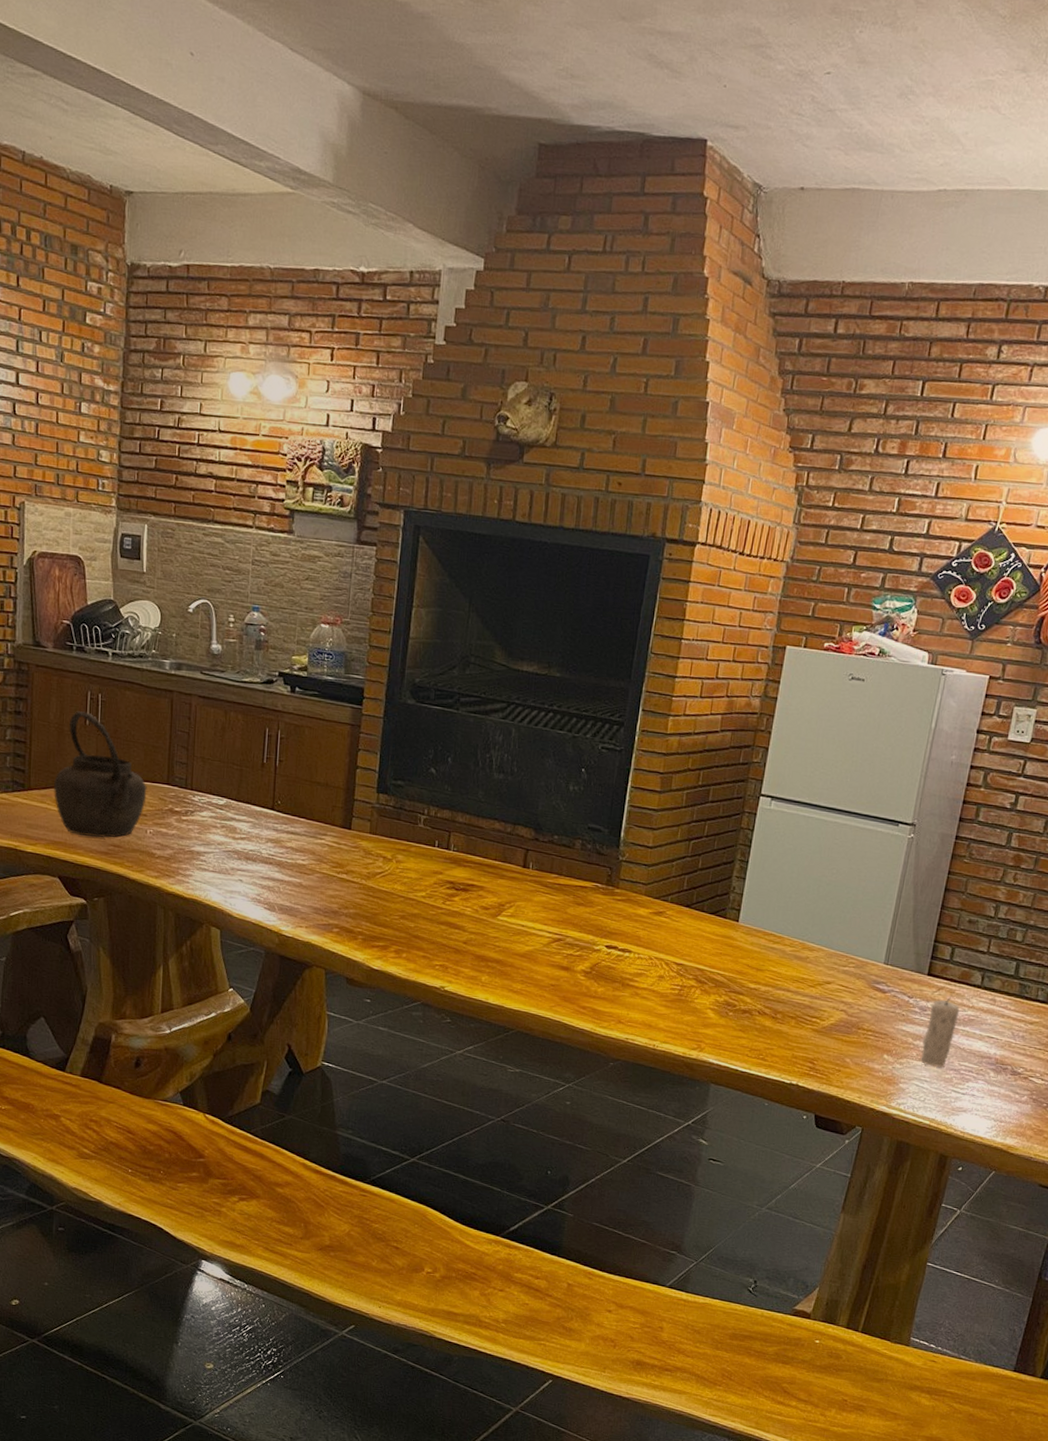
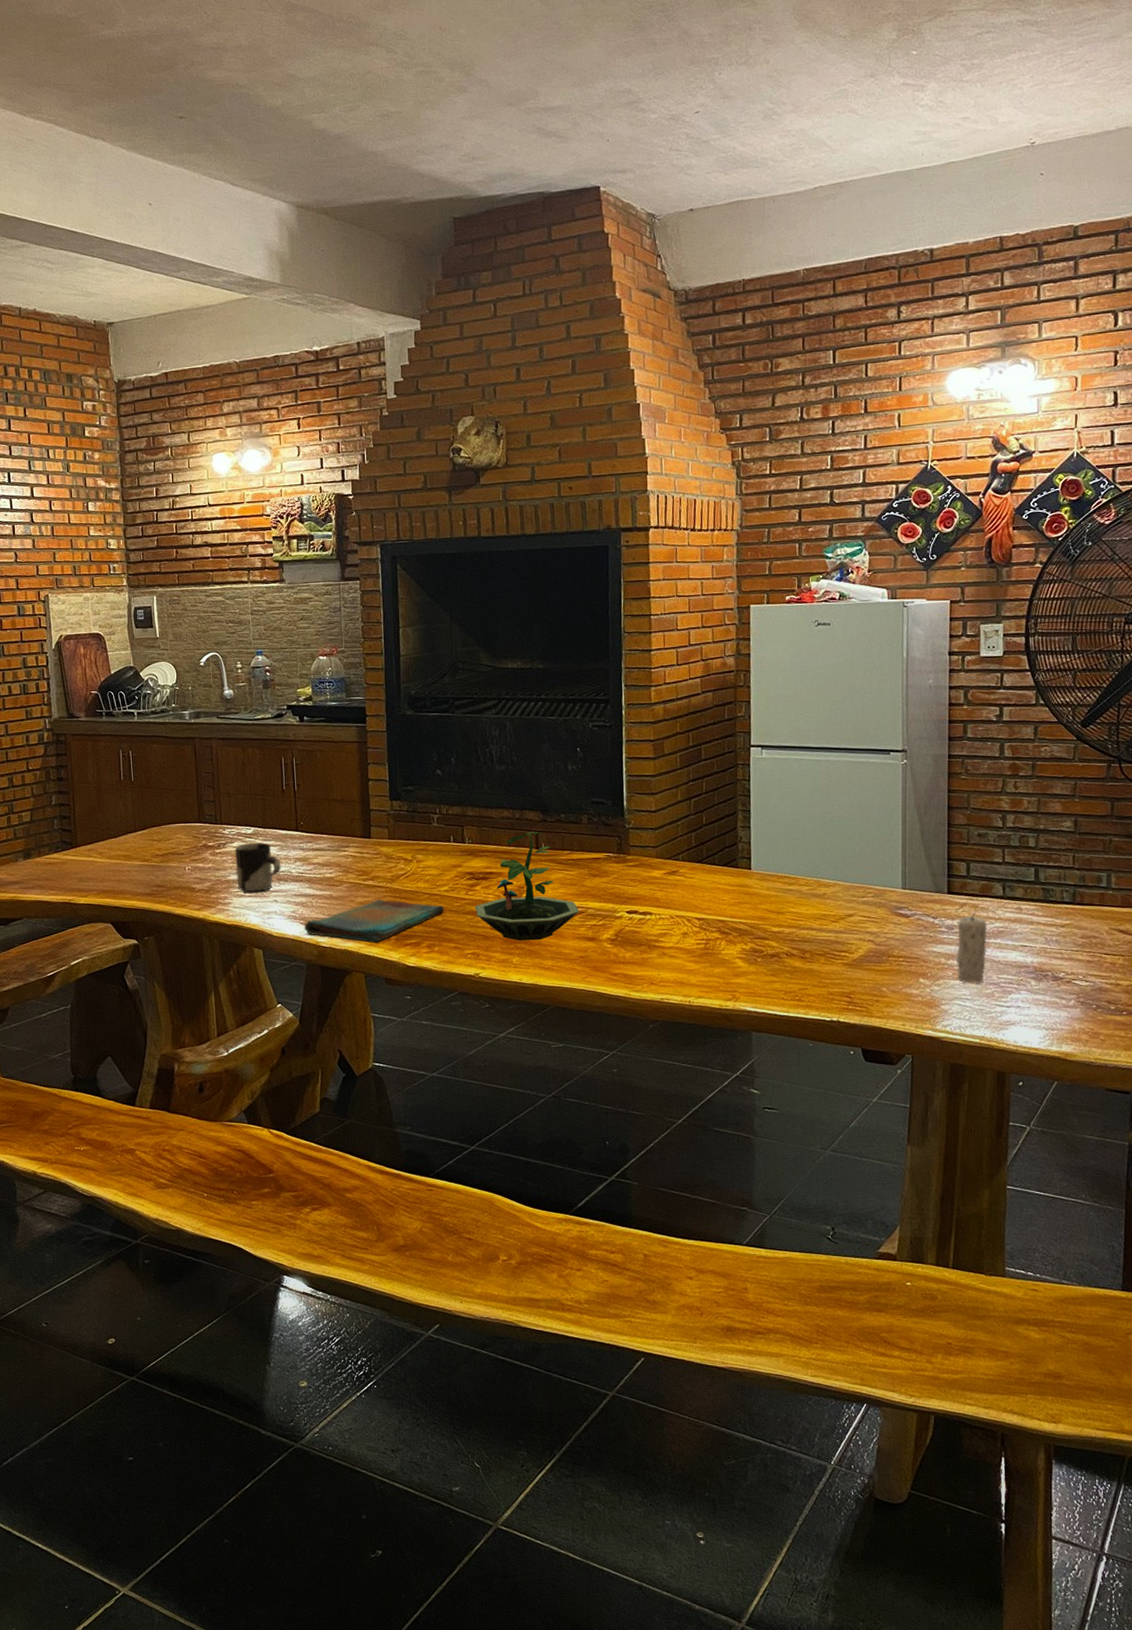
kettle: present [54,711,147,838] -> none [98,769,182,881]
cup: none [201,814,251,868] -> present [235,843,281,892]
dish towel: none [267,894,419,940] -> present [304,898,445,944]
terrarium: none [450,849,559,962] -> present [475,831,580,941]

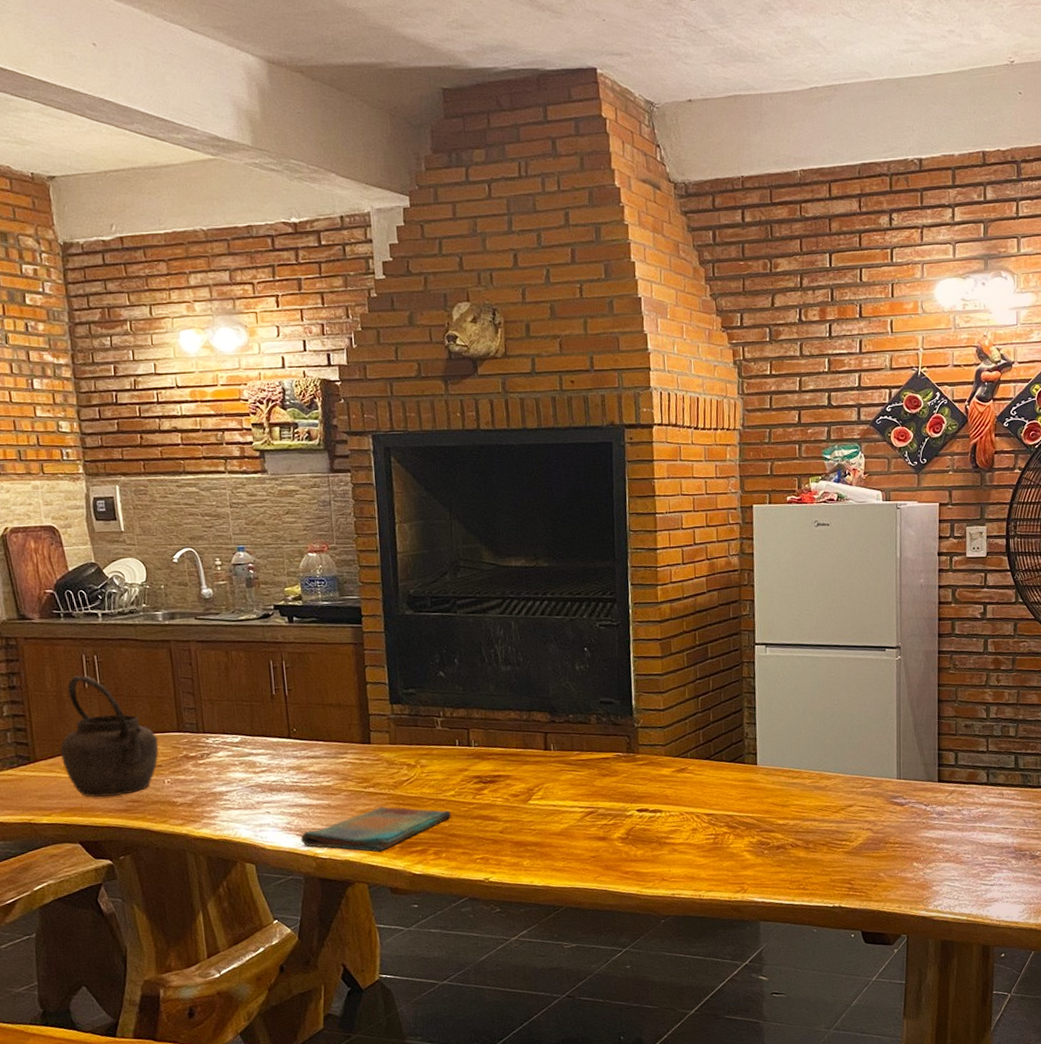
kettle: none [98,769,182,881] -> present [60,675,159,797]
cup: present [235,843,281,892] -> none [220,751,273,805]
terrarium: present [475,831,580,941] -> none [483,732,591,844]
candle: present [956,906,988,984] -> none [946,793,974,865]

